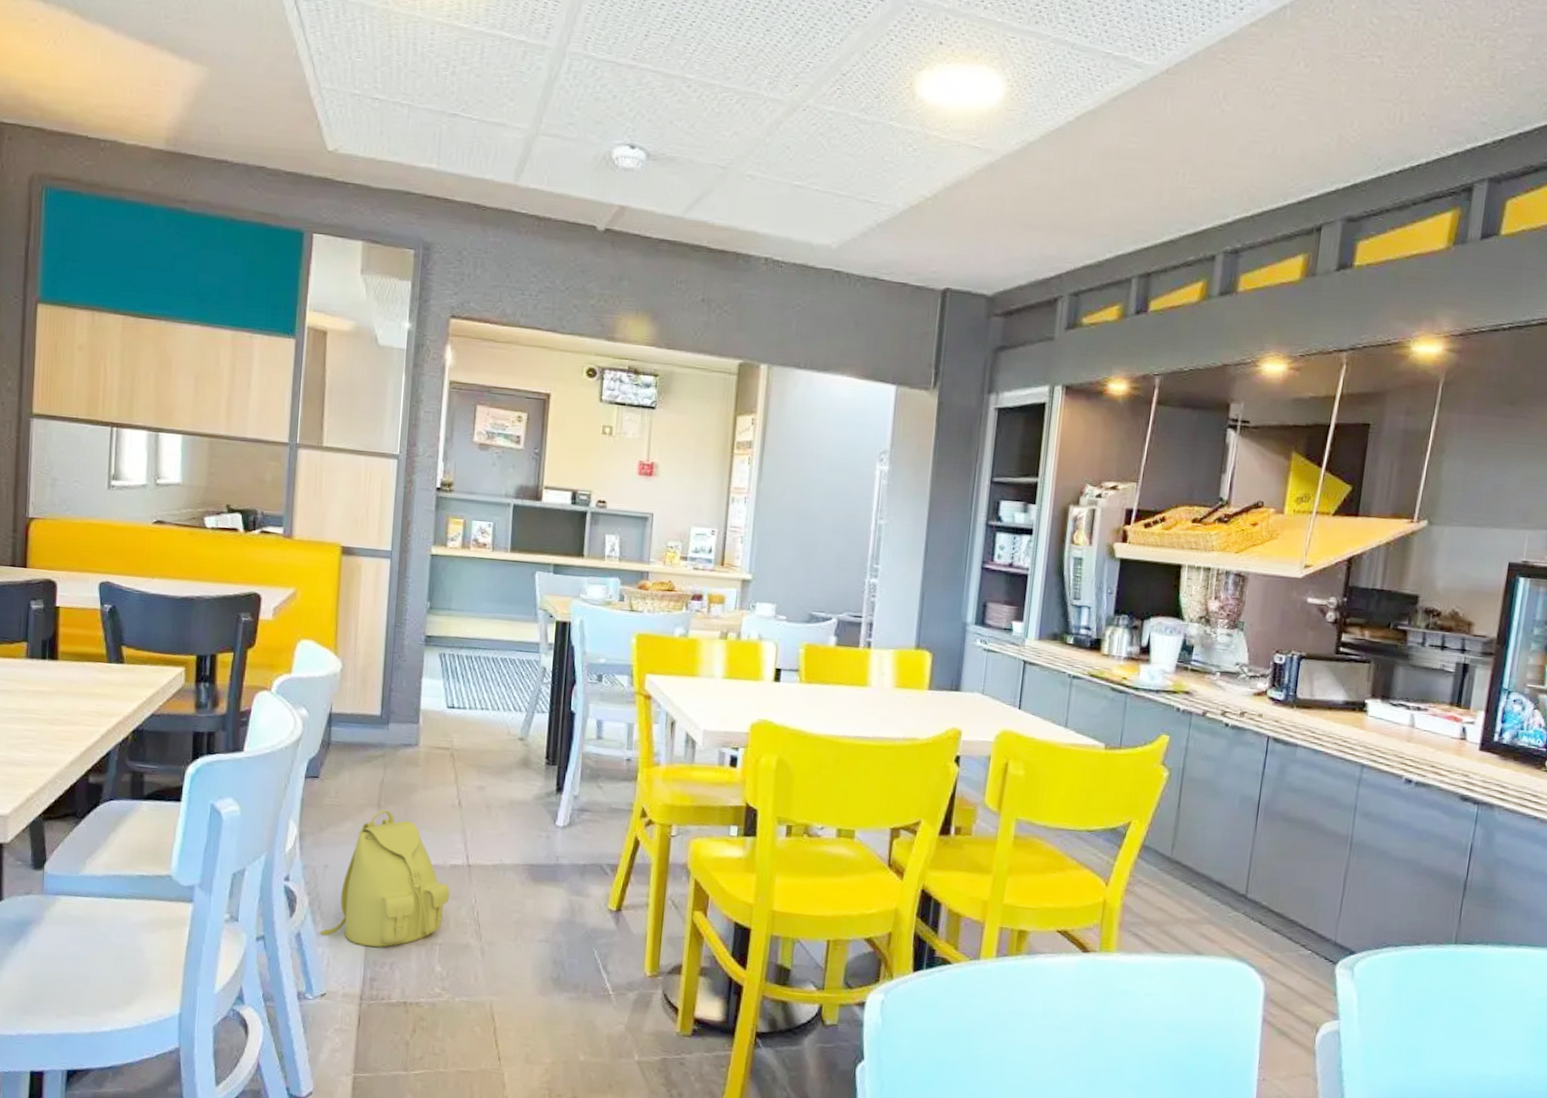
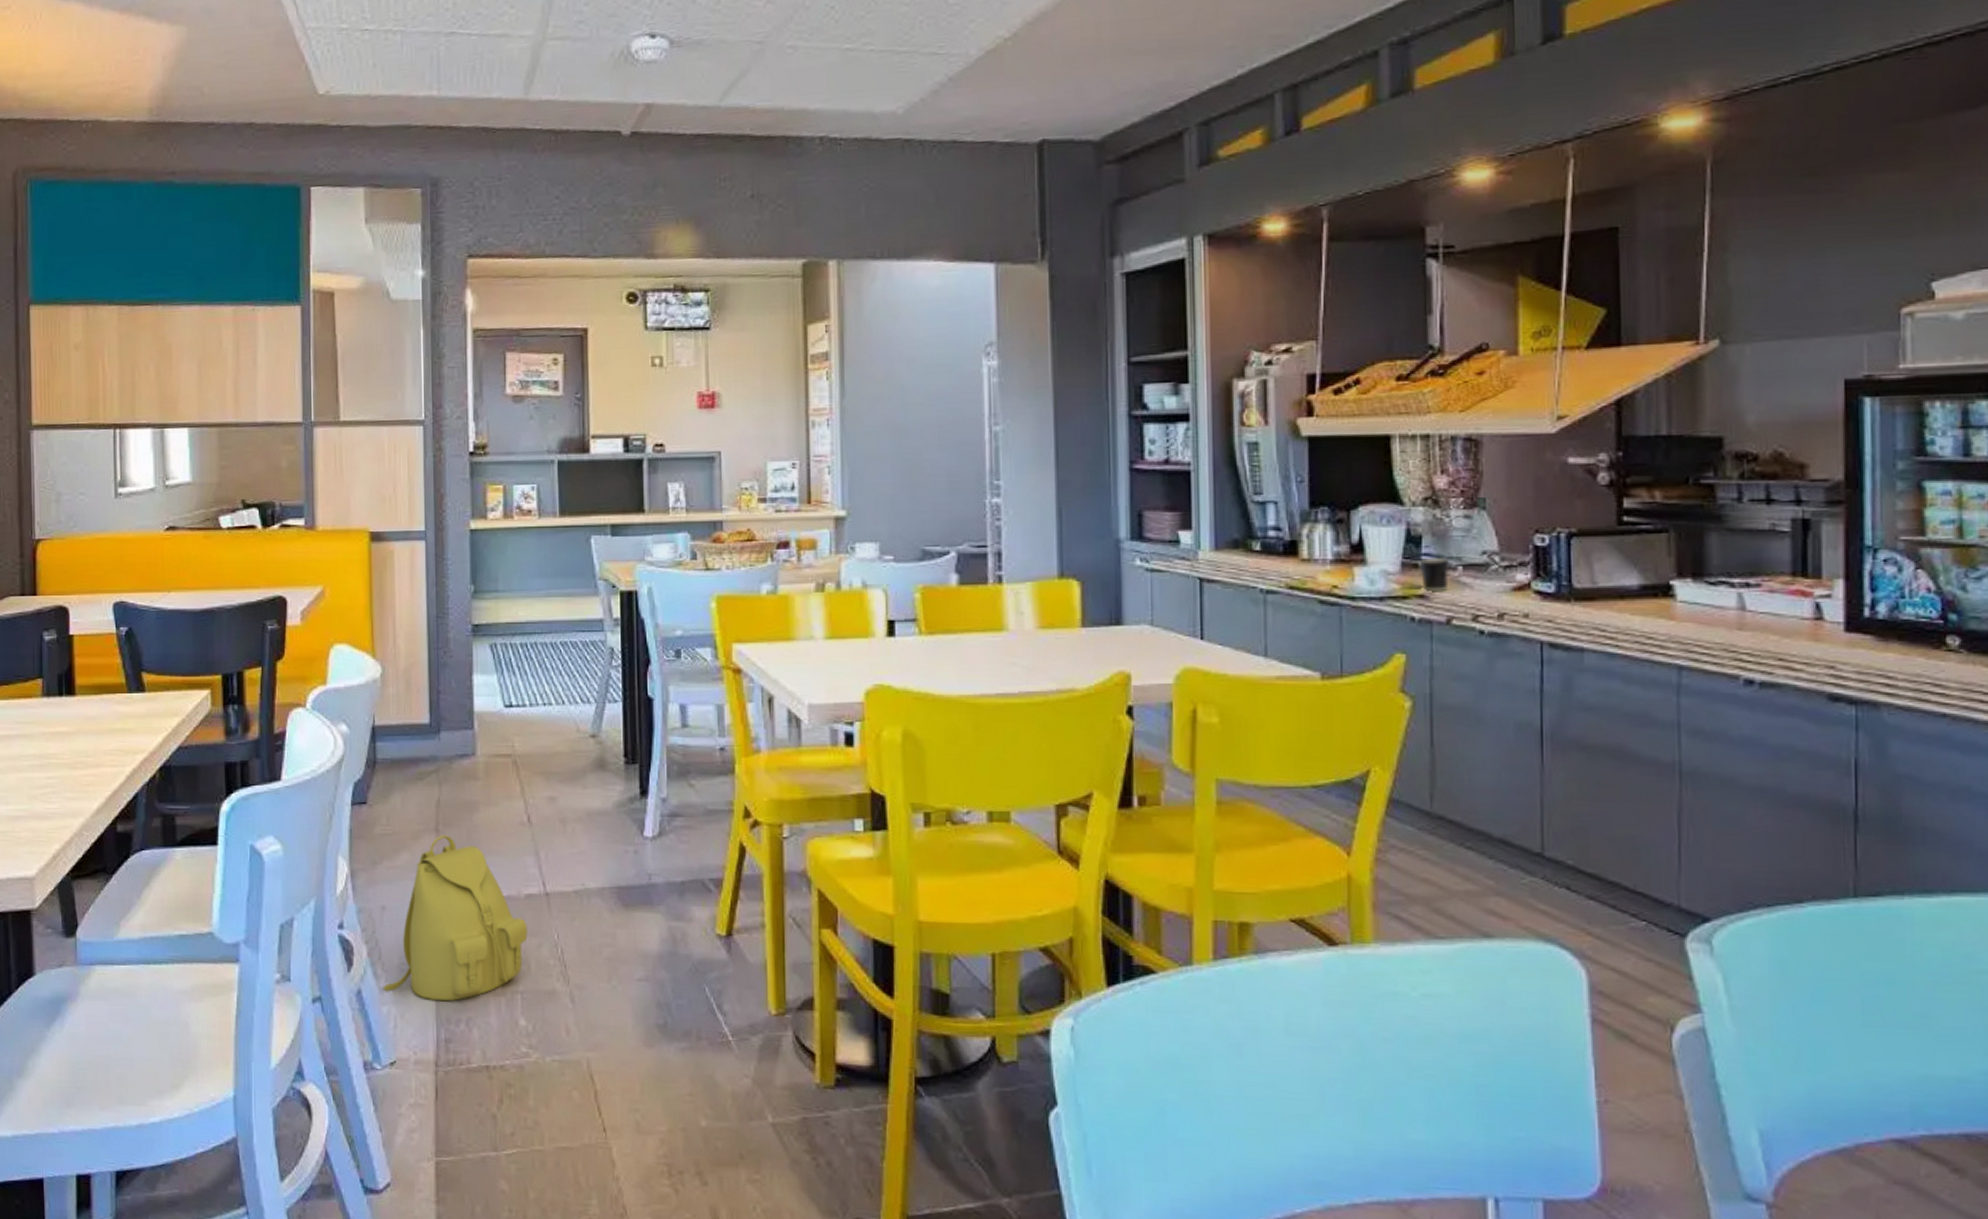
mug: none [1188,663,1211,691] -> present [1419,557,1449,593]

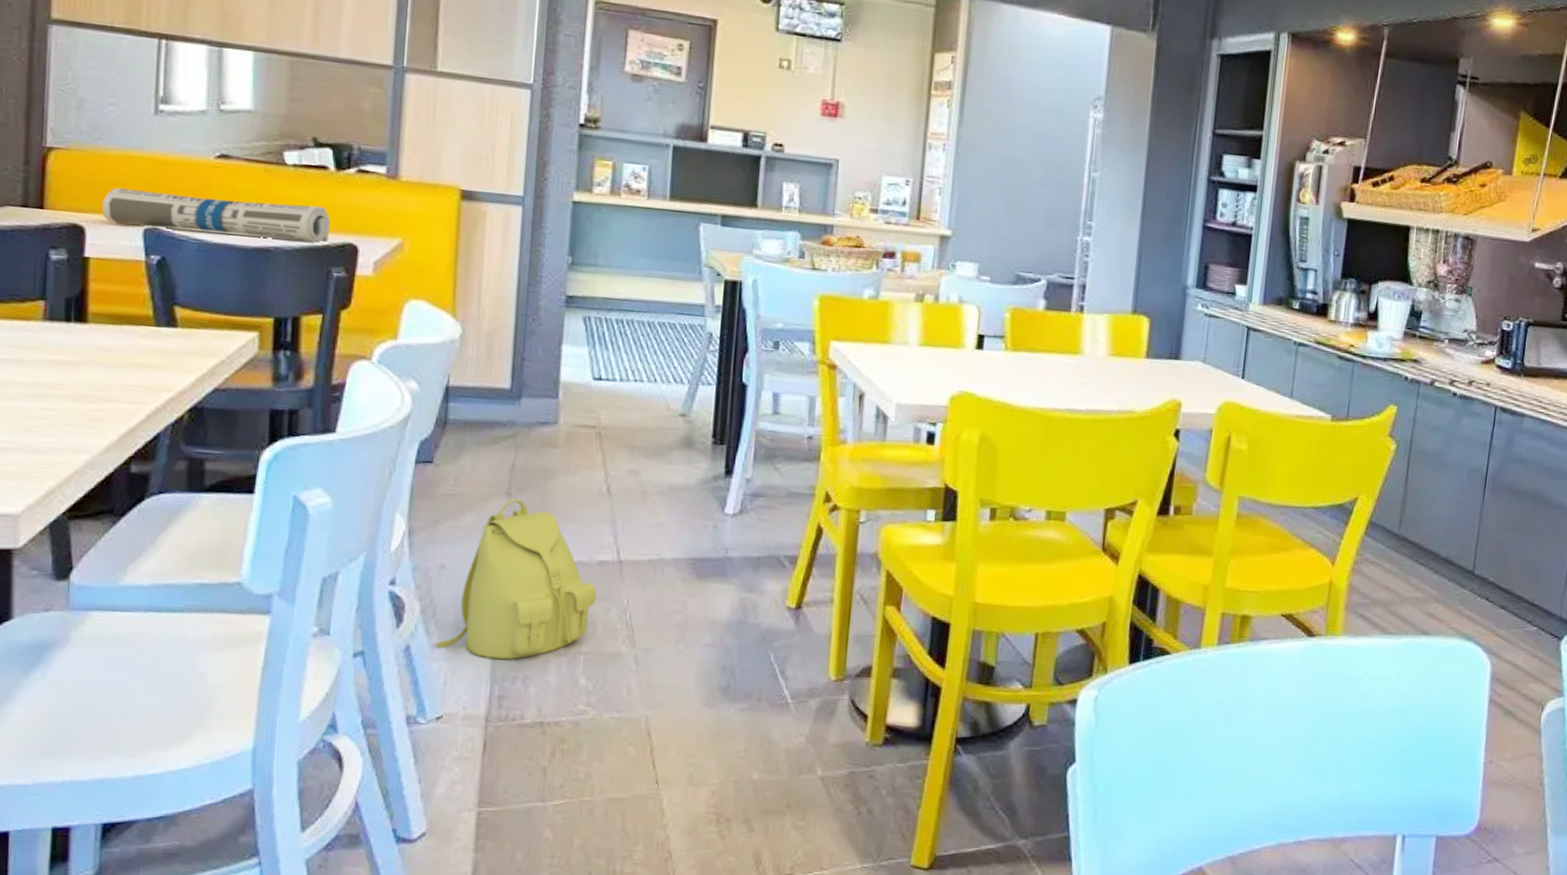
newspaper: none [80,564,262,603] -> present [102,188,330,243]
mug: present [1419,557,1449,593] -> none [1416,329,1439,359]

